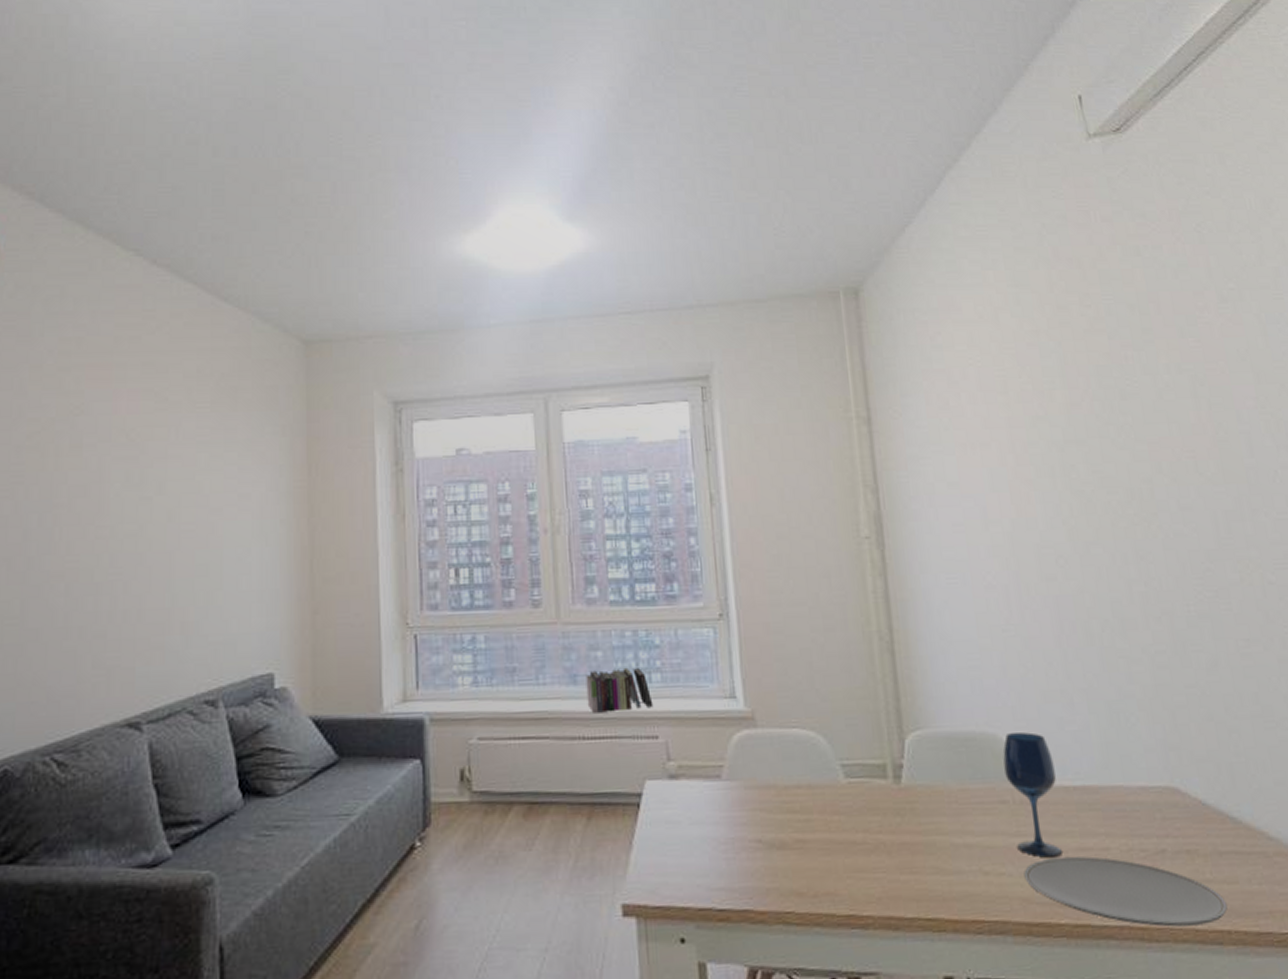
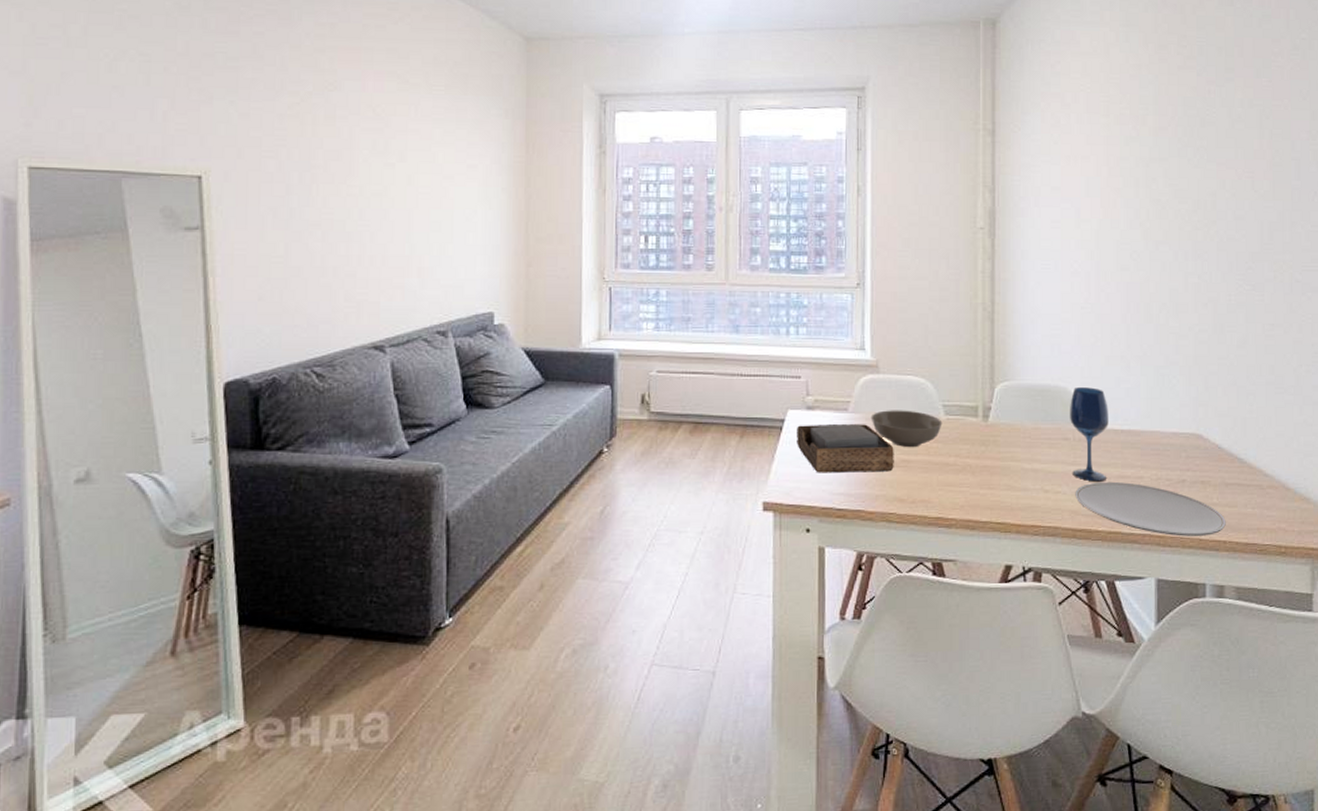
books: present [585,667,654,713] -> none [746,321,799,356]
napkin holder: none [658,794,787,863] -> present [797,423,894,473]
bowl: none [750,773,843,823] -> present [870,410,943,448]

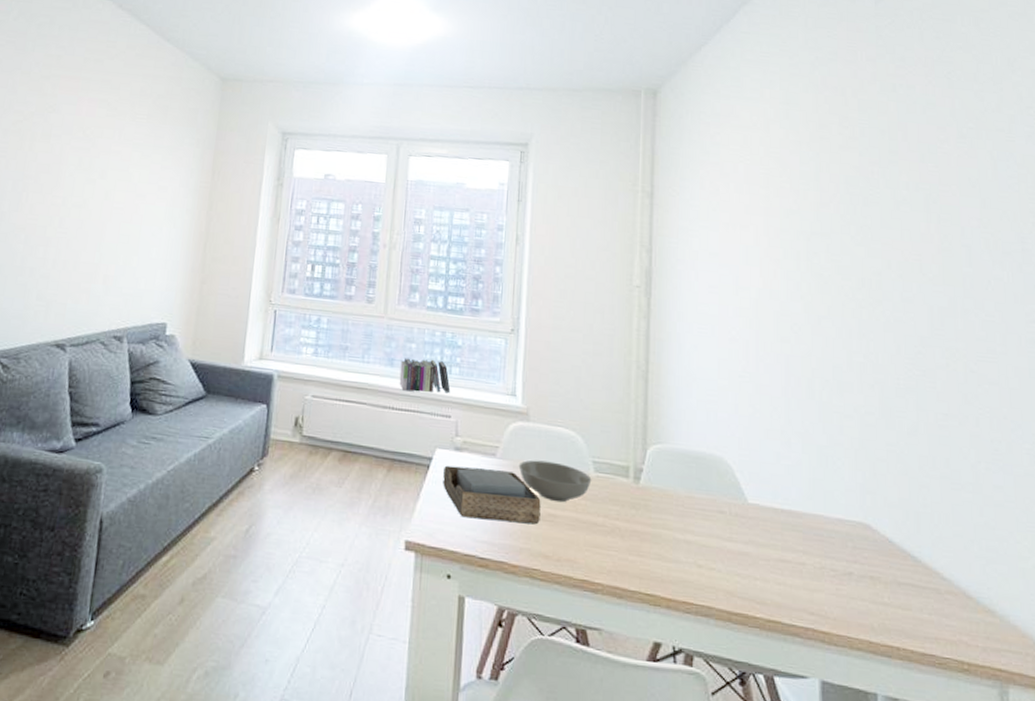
books: none [746,321,799,356] -> present [399,358,451,394]
wineglass: present [1070,387,1108,482] -> none [726,458,767,563]
plate: present [1075,481,1226,537] -> none [731,563,899,639]

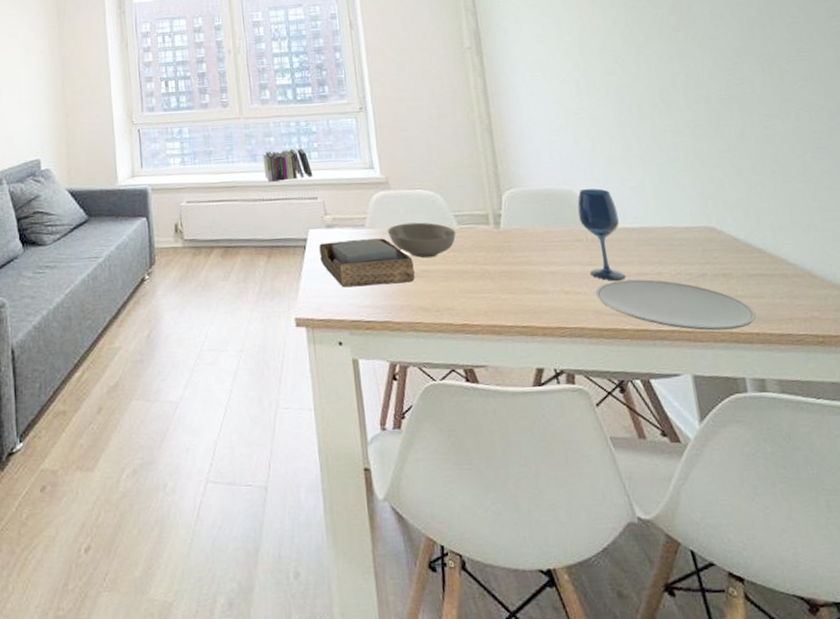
wineglass: none [726,458,767,563] -> present [577,188,626,281]
plate: none [731,563,899,639] -> present [595,279,756,331]

